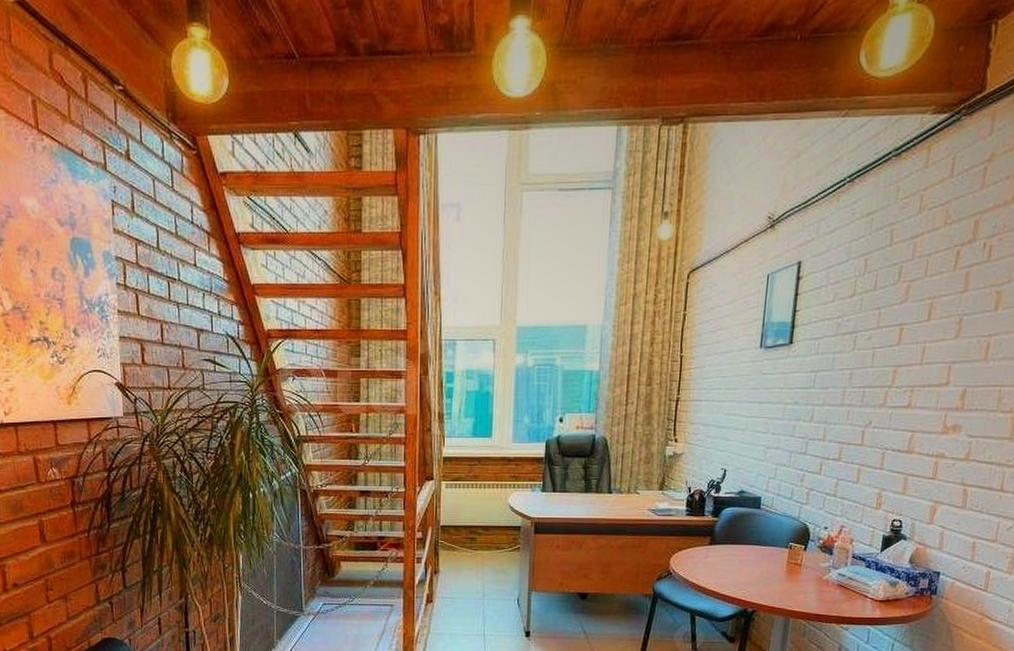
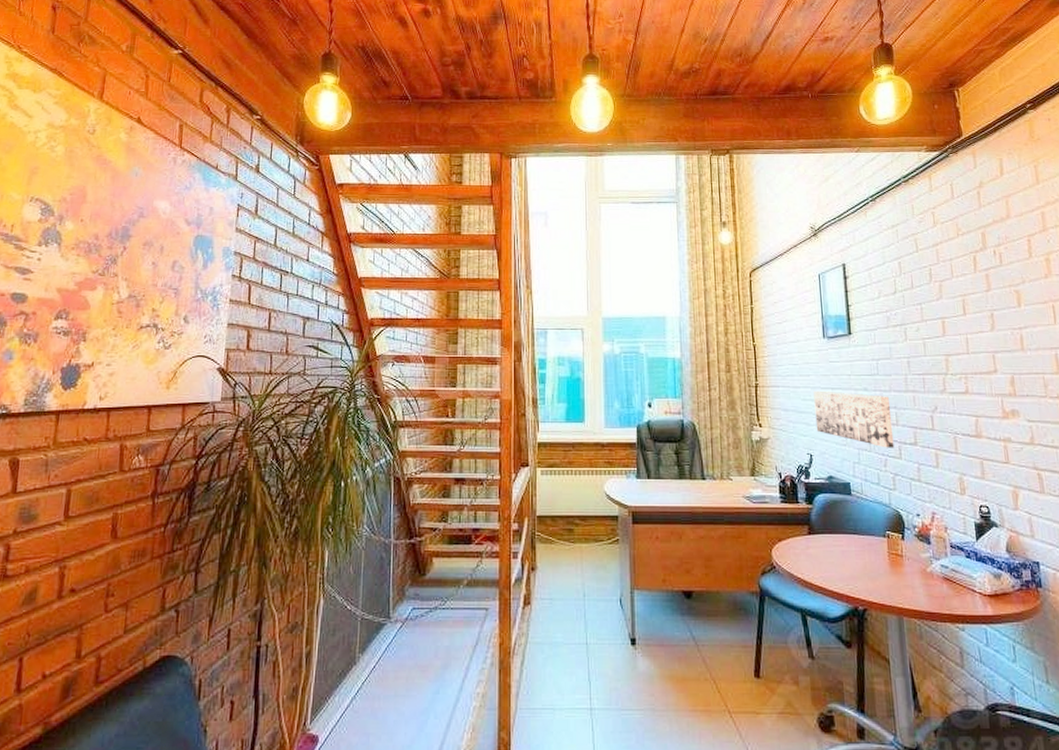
wall art: none [735,406,821,464] -> present [813,391,895,448]

